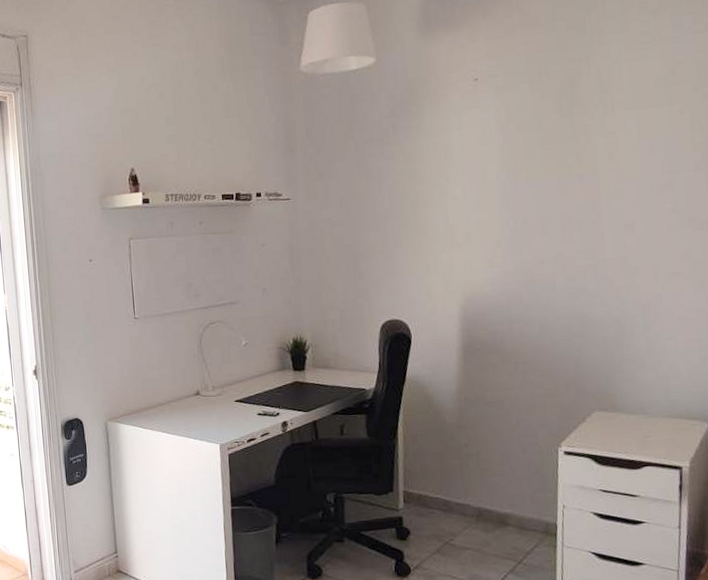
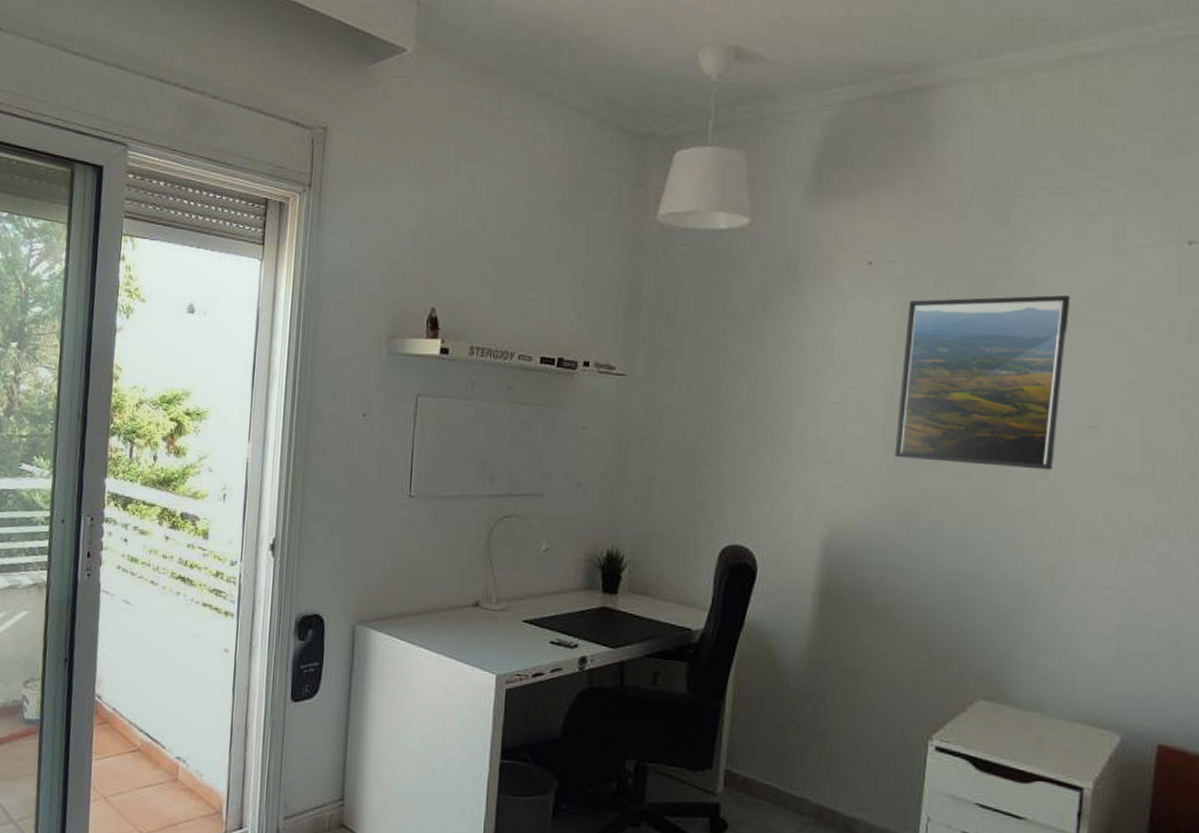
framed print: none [510,82,642,233] -> present [894,295,1071,470]

